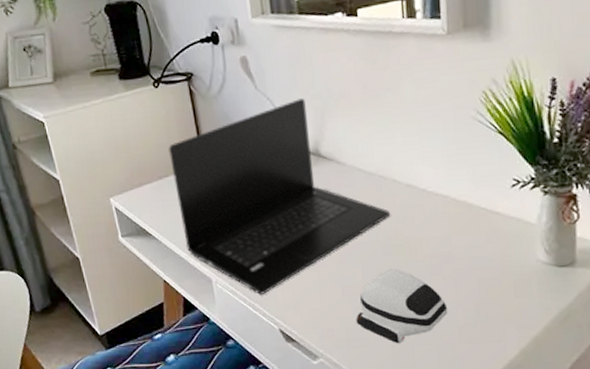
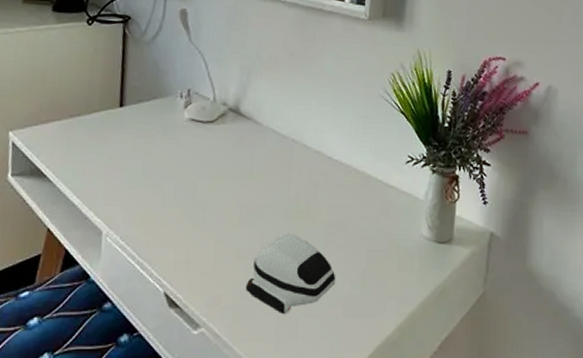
laptop: present [168,98,391,294] -> none [83,56,297,252]

